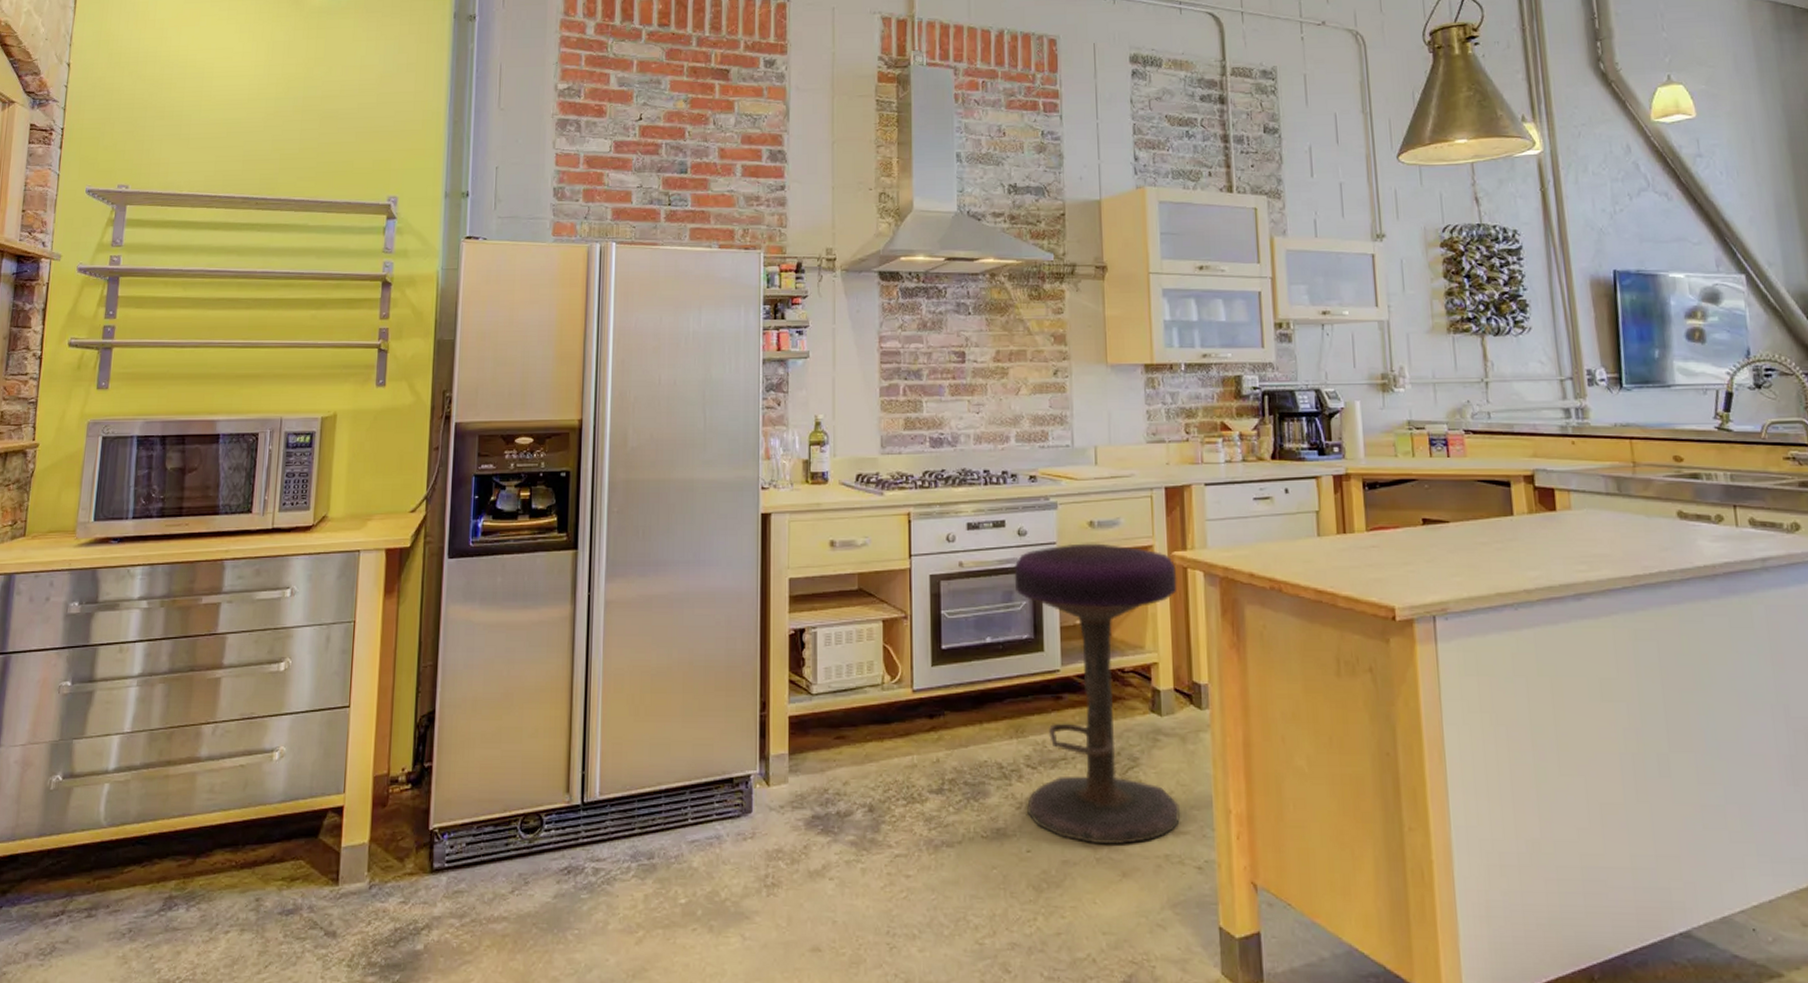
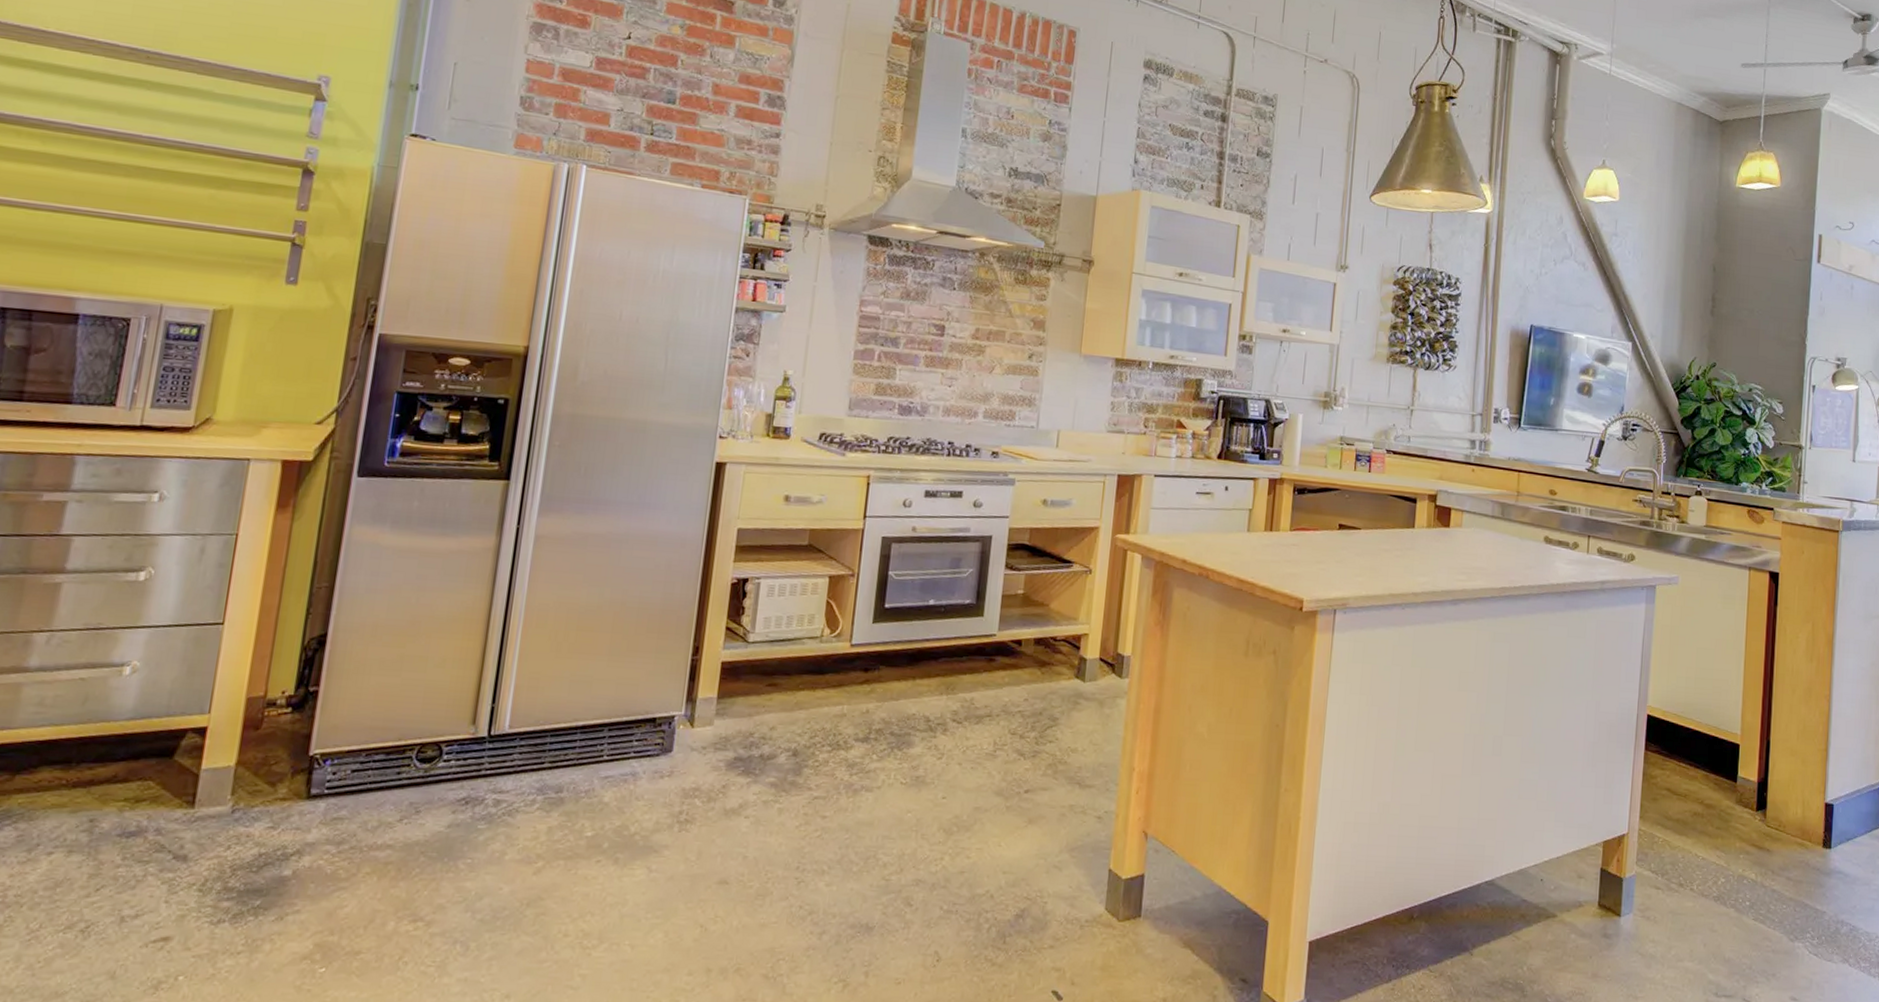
stool: present [1014,543,1181,844] -> none [947,518,1118,794]

